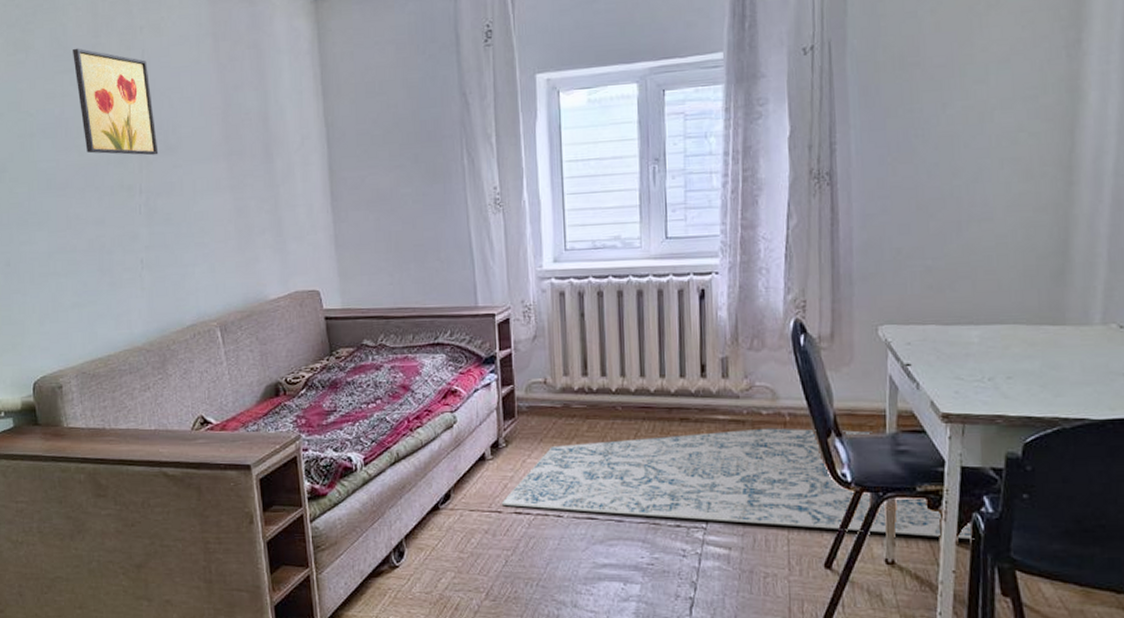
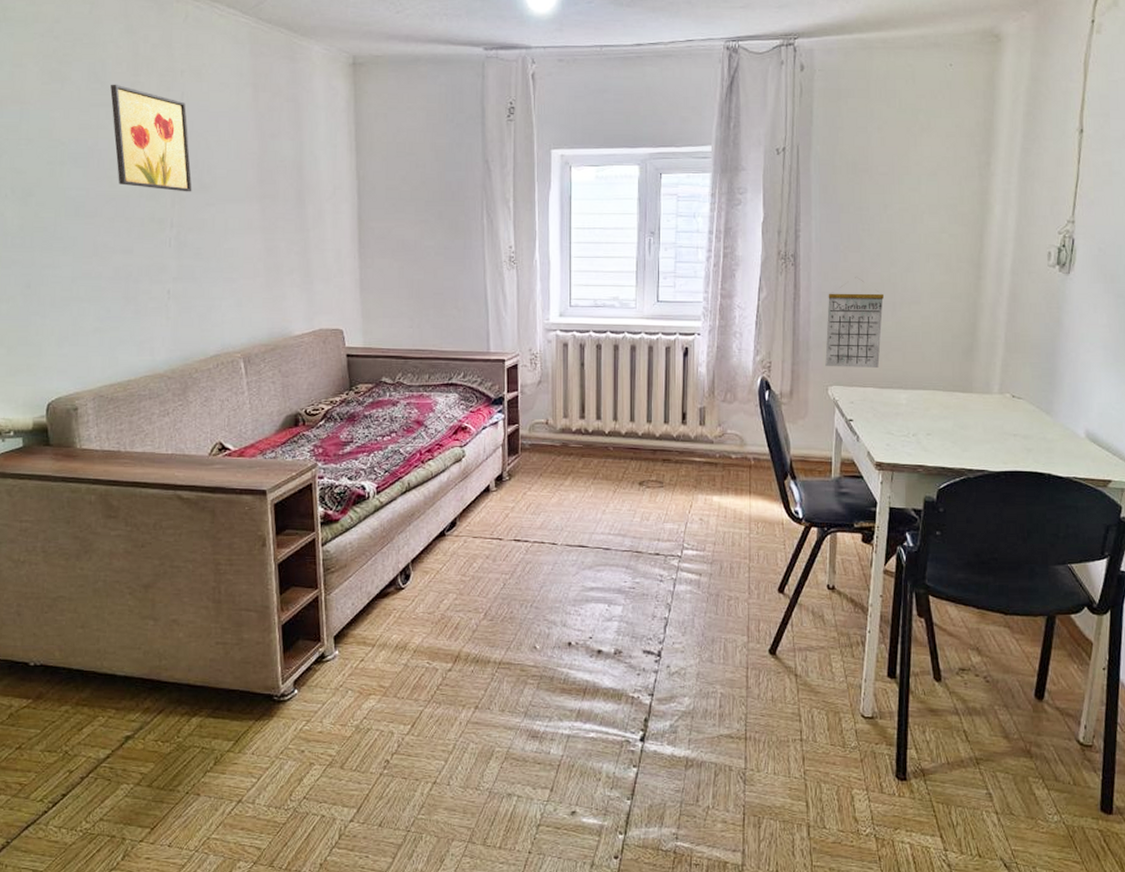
rug: present [501,428,975,540] -> none [502,470,898,569]
calendar: none [873,194,945,303] -> present [825,277,884,368]

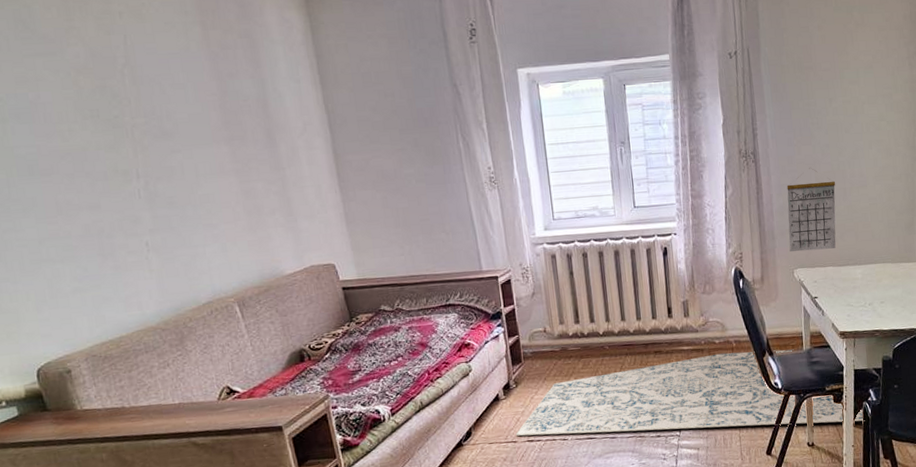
wall art: present [110,84,192,192] -> none [42,31,154,141]
rug: none [502,470,898,569] -> present [515,349,865,437]

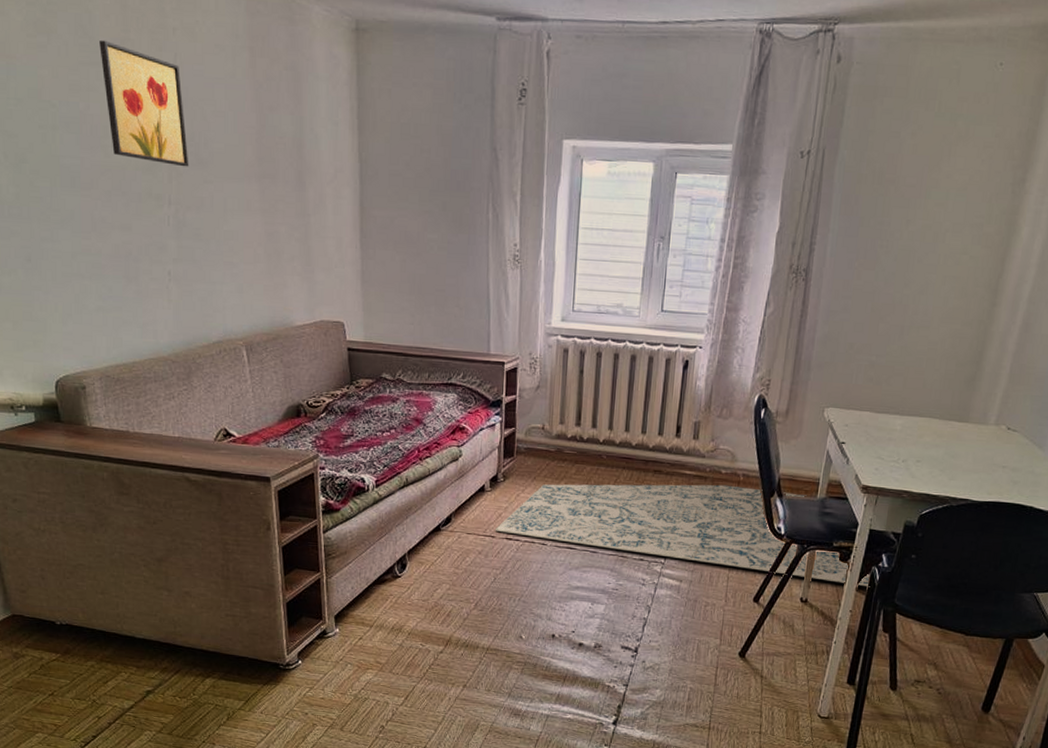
wall art: none [42,31,154,141] -> present [99,40,189,167]
calendar: present [786,168,836,252] -> none [824,297,893,392]

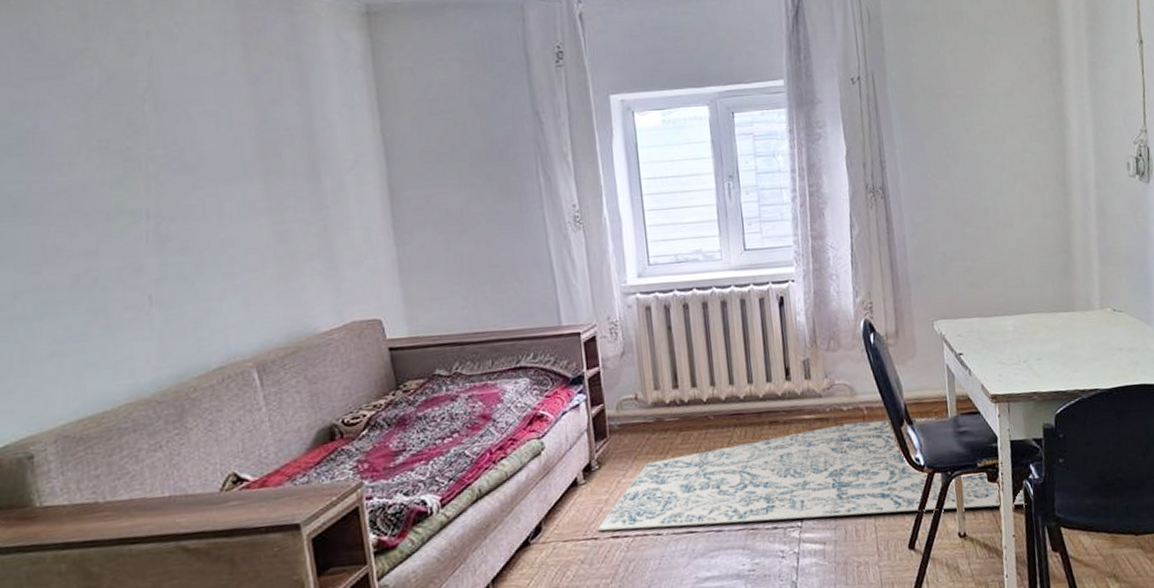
wall art: present [99,40,189,167] -> none [52,52,173,176]

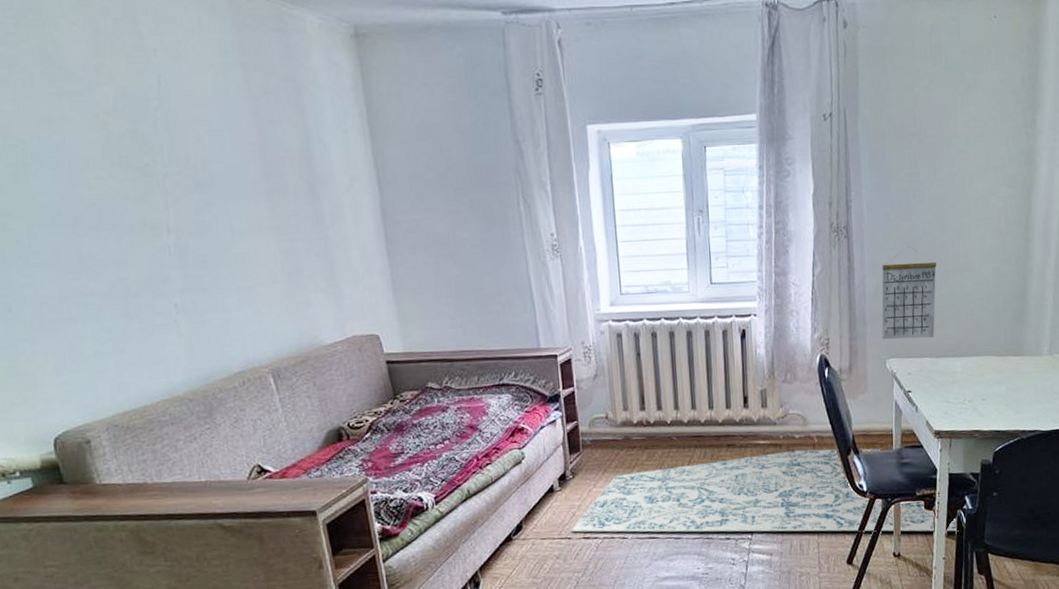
calendar: none [921,205,982,301] -> present [881,246,936,340]

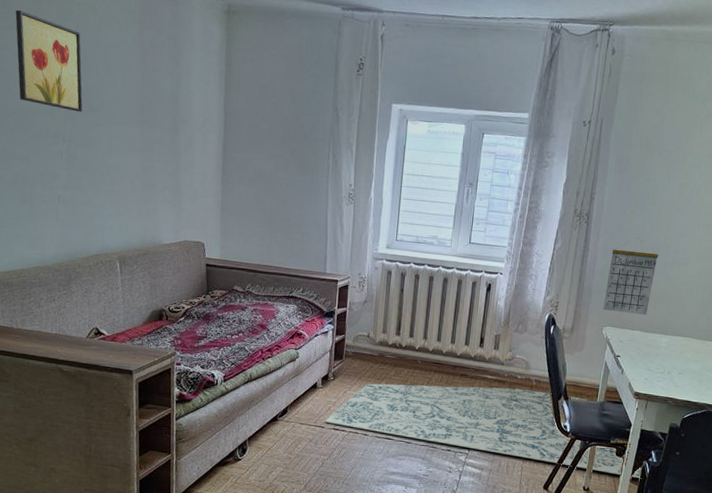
wall art: none [70,68,187,192] -> present [15,9,83,112]

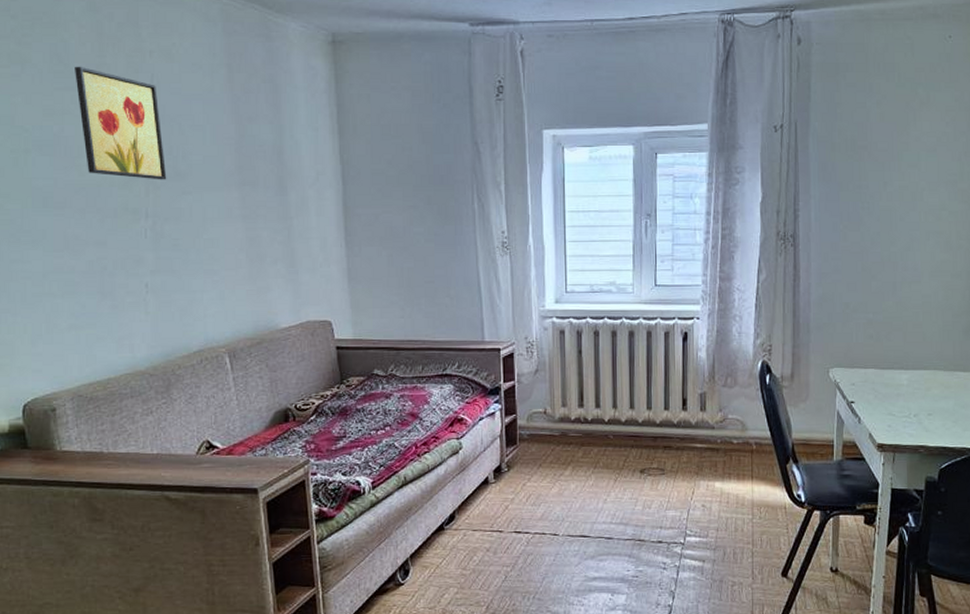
rug: present [324,383,642,479] -> none [502,455,901,550]
calendar: present [603,237,658,315] -> none [826,257,884,349]

